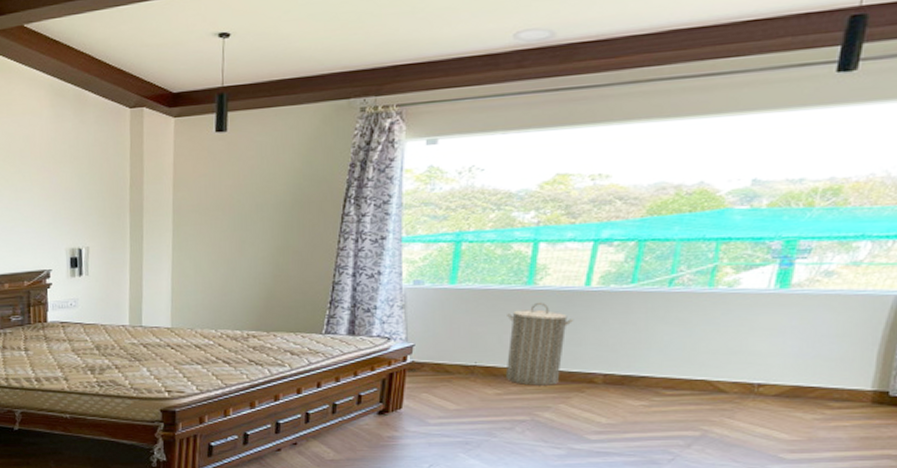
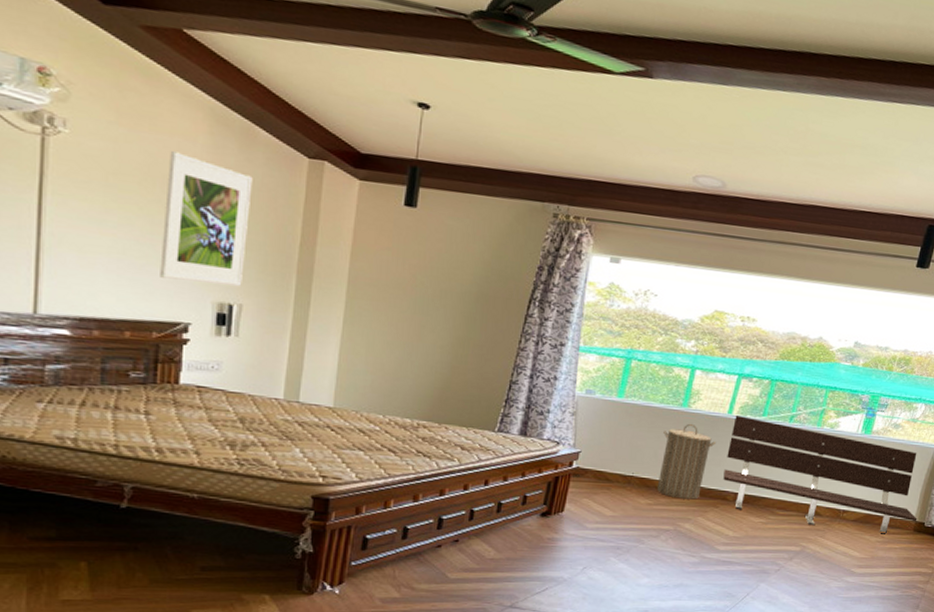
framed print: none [23,128,88,235] -> present [160,151,253,286]
bench: none [587,286,876,410] -> present [723,416,917,534]

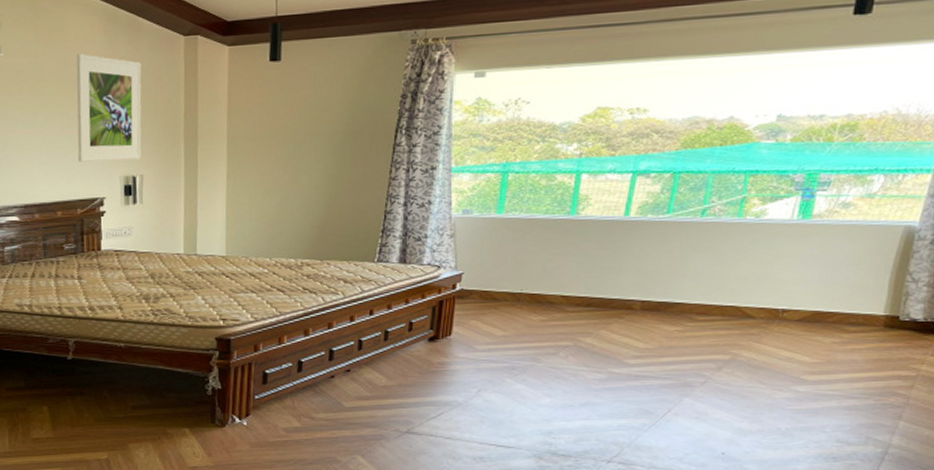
laundry hamper: present [656,423,717,500] -> none [549,231,614,312]
bench: present [723,416,917,534] -> none [626,216,888,334]

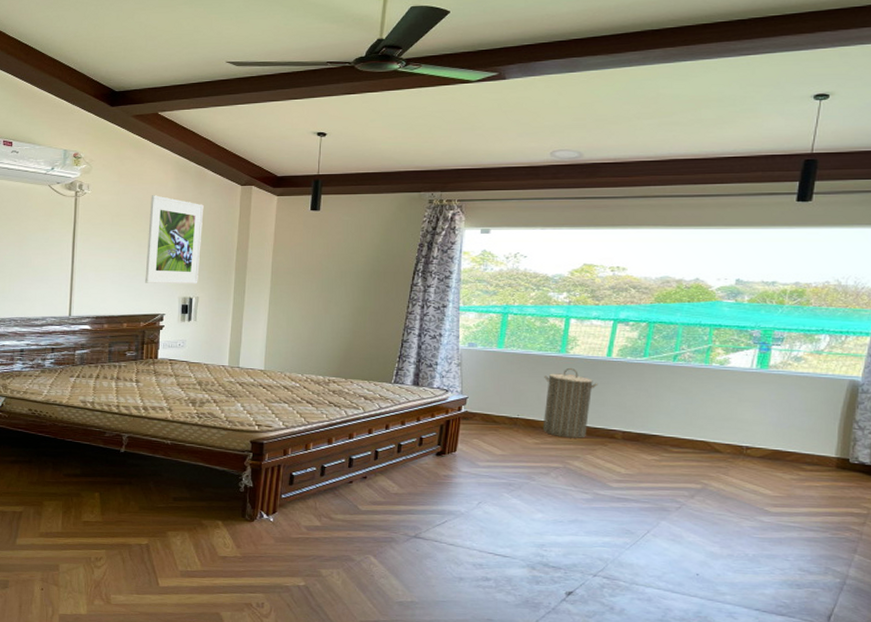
laundry hamper: none [549,231,614,312] -> present [542,367,598,439]

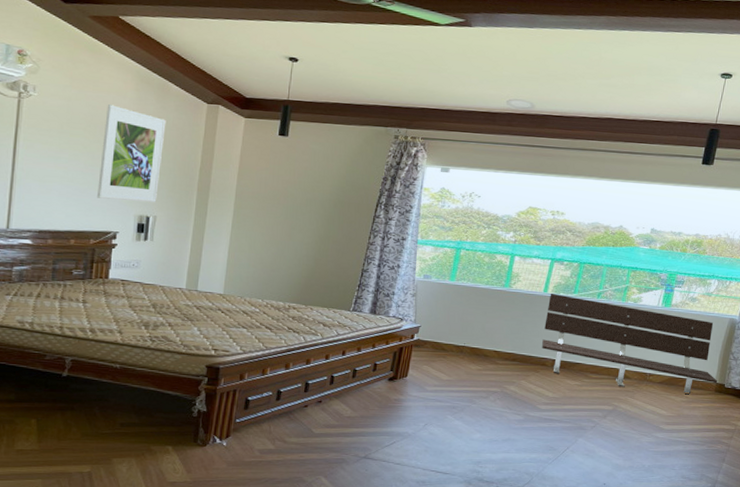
laundry hamper: present [542,367,598,439] -> none [485,301,535,366]
bench: none [609,358,839,472] -> present [542,294,718,395]

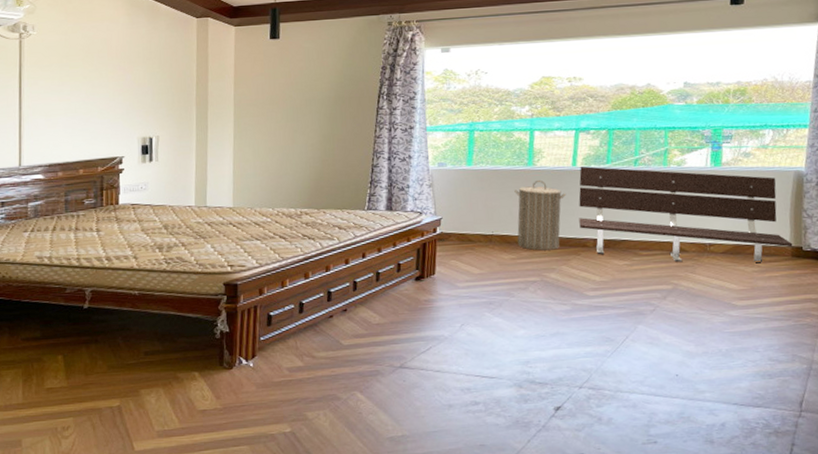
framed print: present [97,104,166,202] -> none [100,32,159,125]
laundry hamper: none [485,301,535,366] -> present [514,179,567,251]

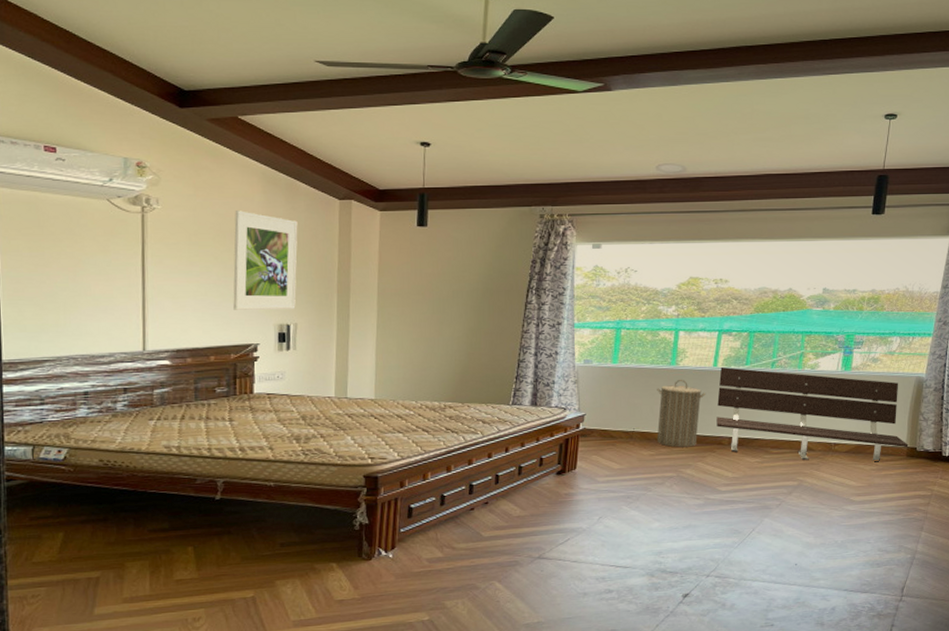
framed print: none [100,32,159,125] -> present [233,211,298,310]

